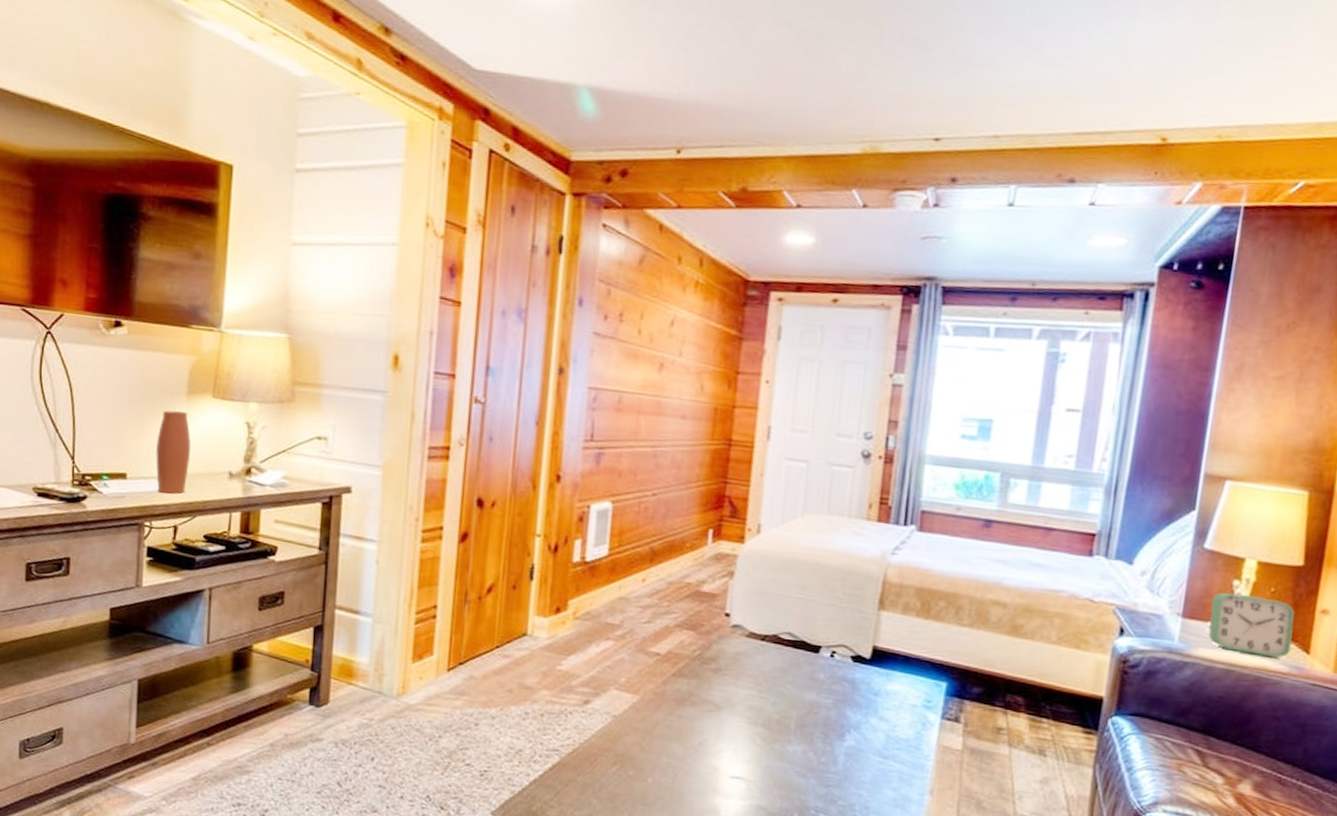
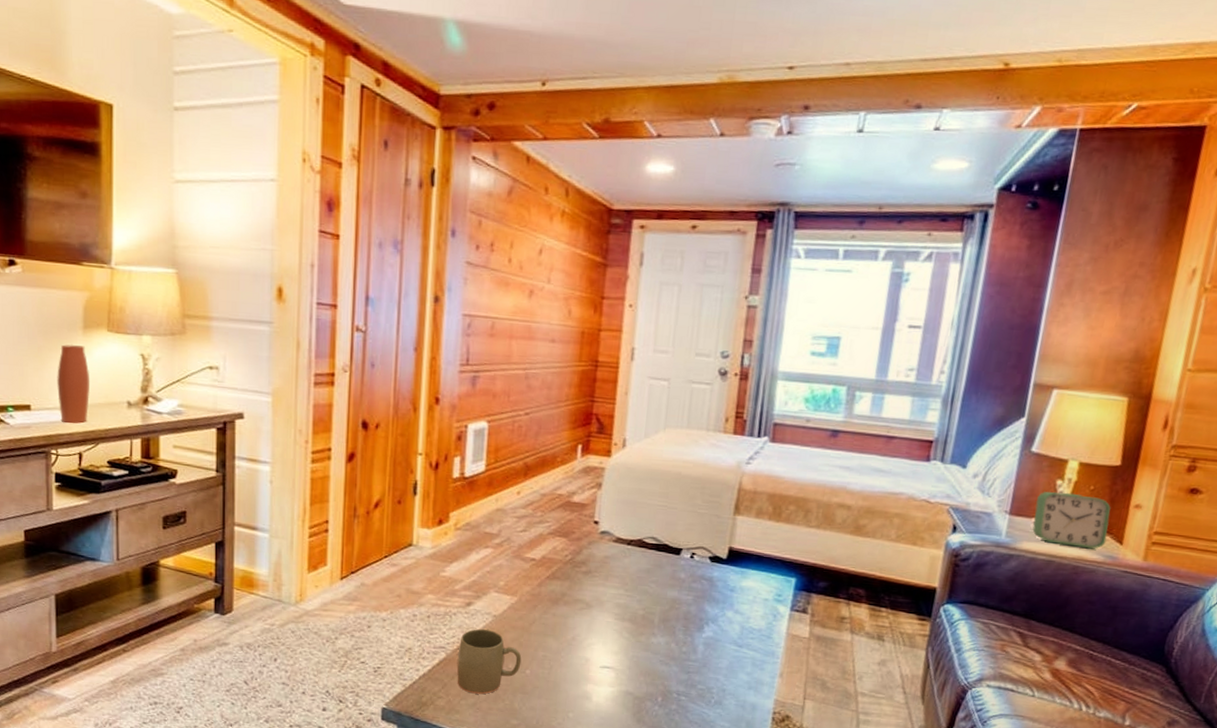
mug: none [571,730,643,805] -> present [456,629,522,695]

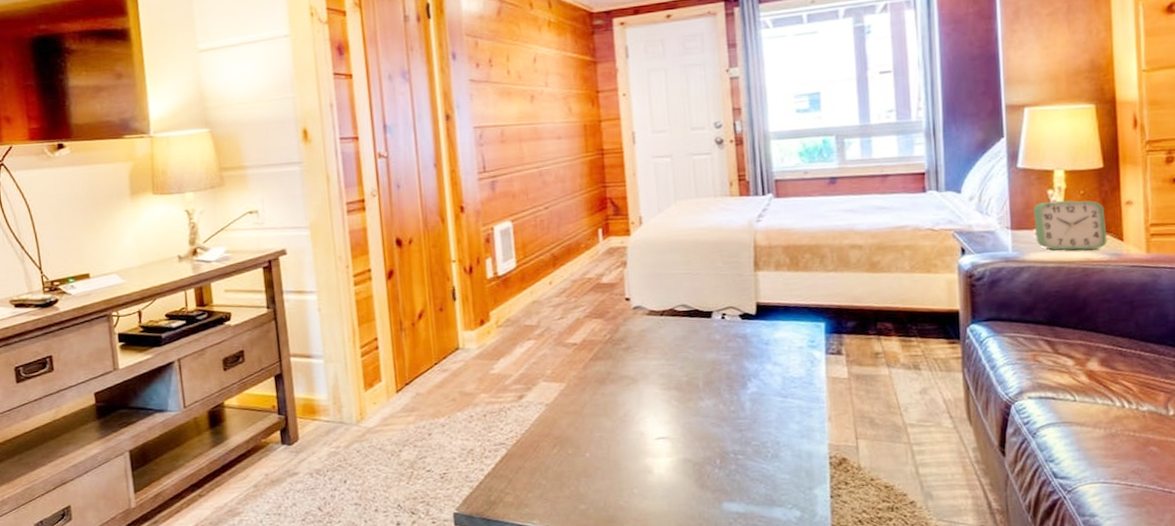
vase: present [57,344,90,423] -> none [110,211,143,285]
mug: present [456,629,522,695] -> none [517,419,580,485]

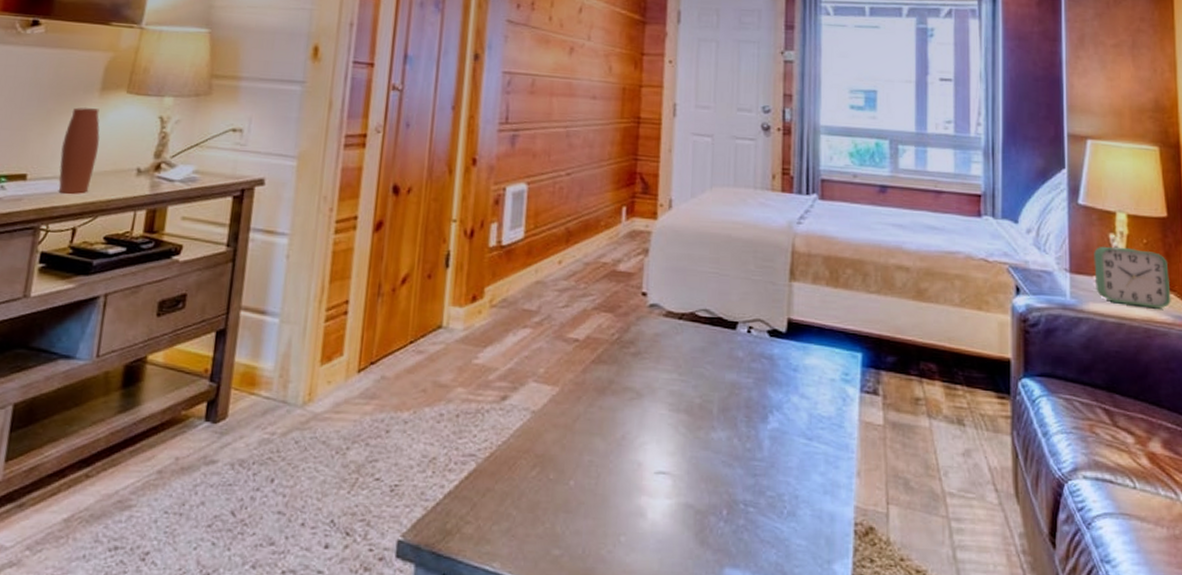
vase: none [110,211,143,285] -> present [58,107,100,194]

